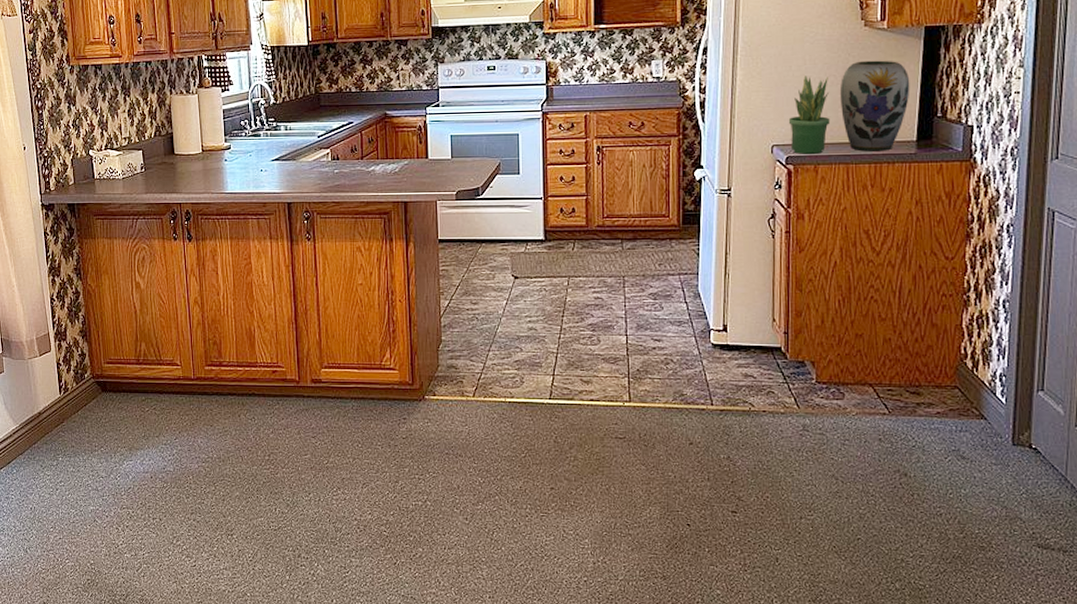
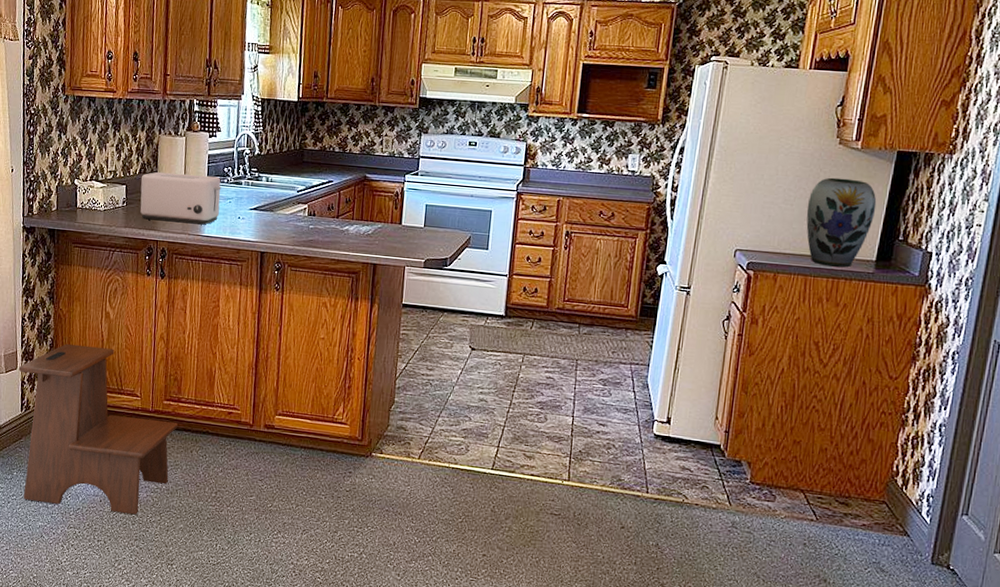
step stool: none [52,319,223,488] -> present [18,343,178,515]
toaster: none [156,131,240,183] -> present [140,171,222,225]
planter: present [788,75,830,155] -> none [754,185,798,264]

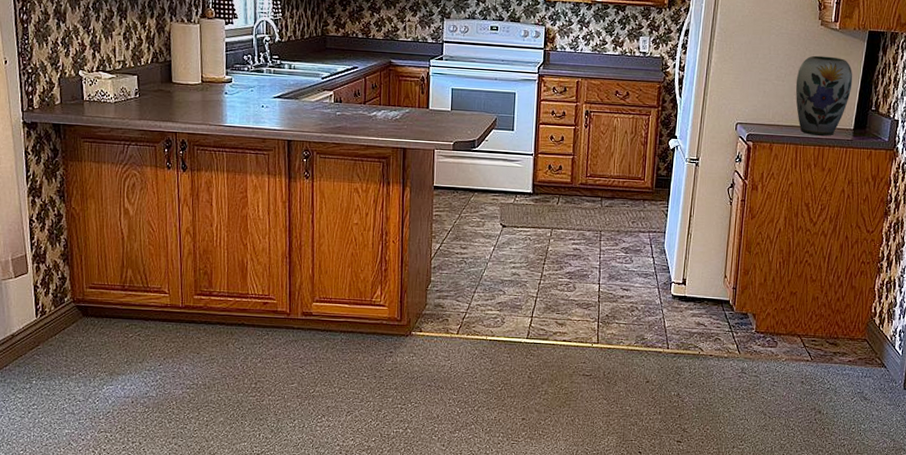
step stool: present [18,343,178,515] -> none [29,243,212,413]
toaster: present [140,171,222,225] -> none [153,60,242,115]

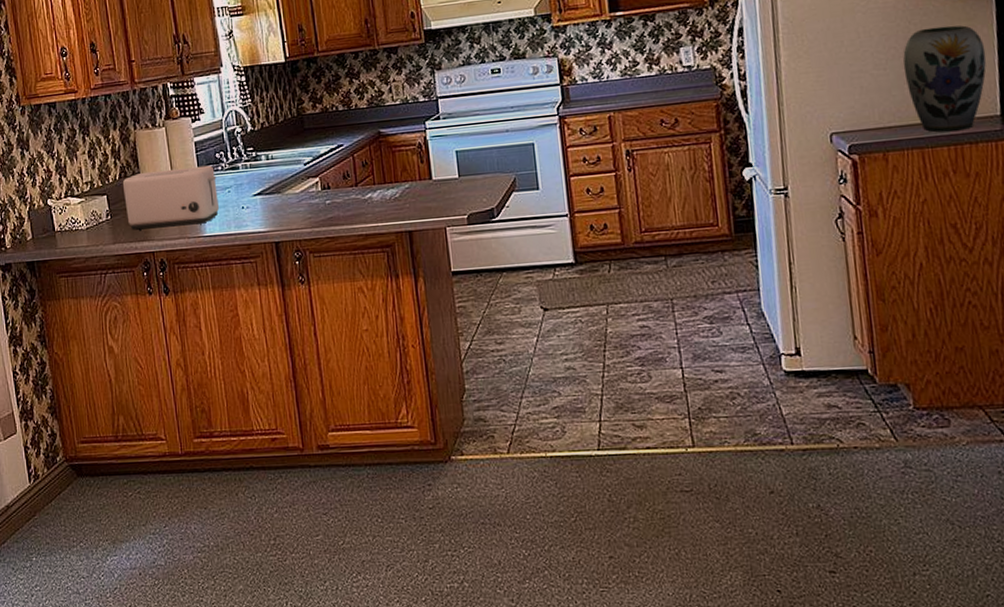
toaster: none [153,60,242,115] -> present [122,165,219,230]

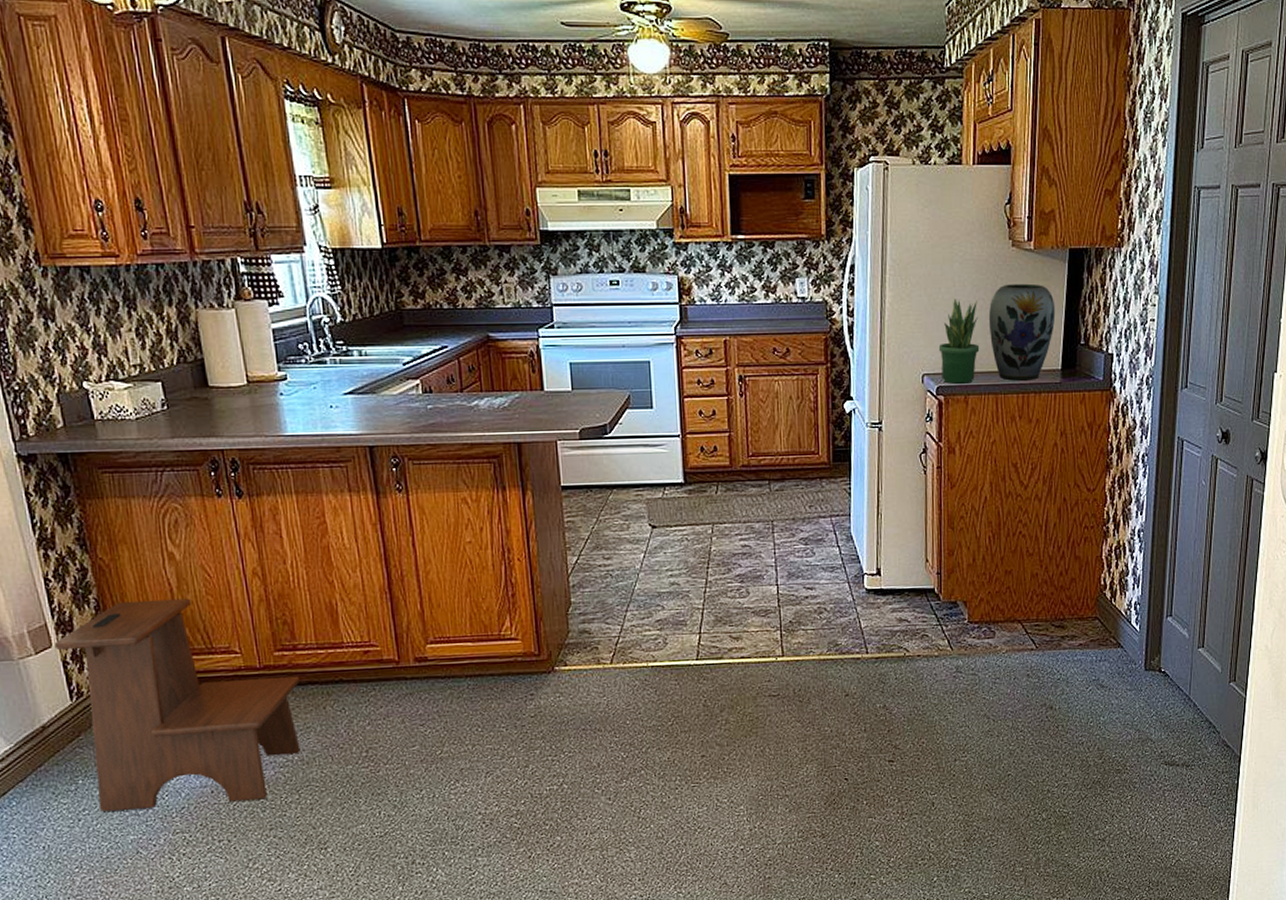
step stool: none [18,388,216,588] -> present [54,598,301,812]
toaster: present [122,165,219,230] -> none [181,356,302,424]
planter: none [846,49,897,142] -> present [938,299,980,385]

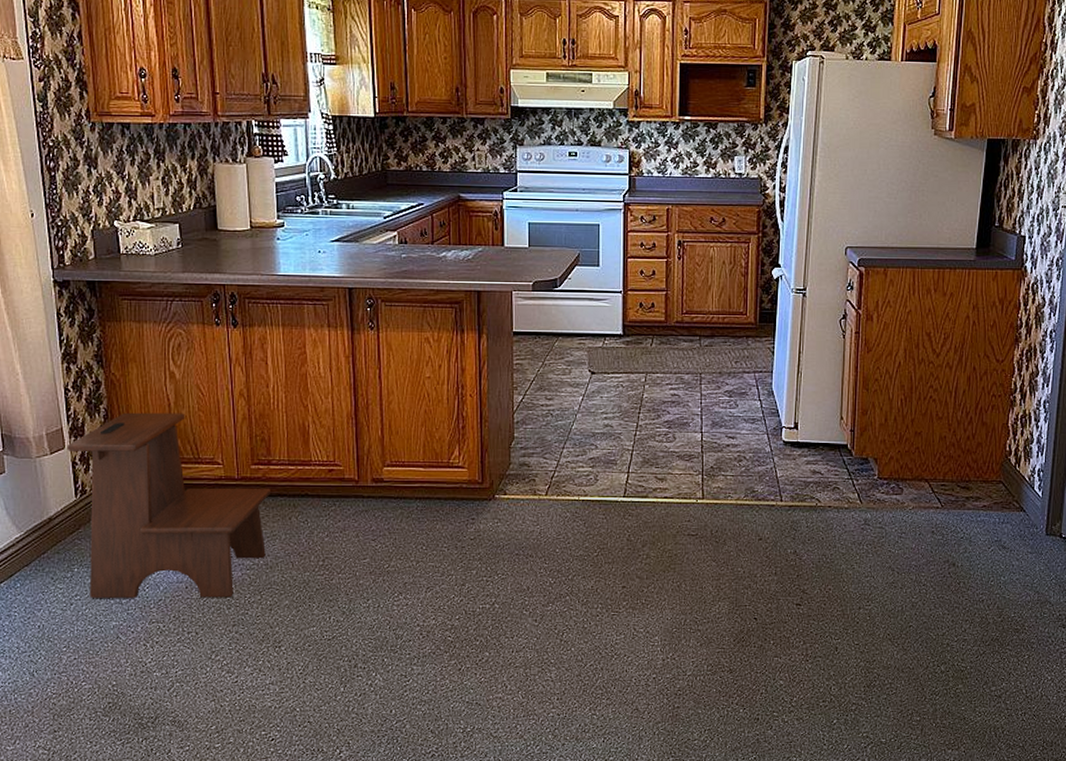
planter: present [938,299,980,385] -> none [862,180,900,258]
vase: present [989,283,1056,381] -> none [910,168,973,257]

